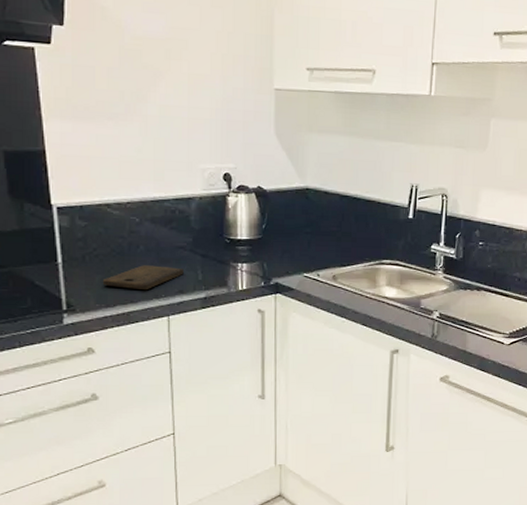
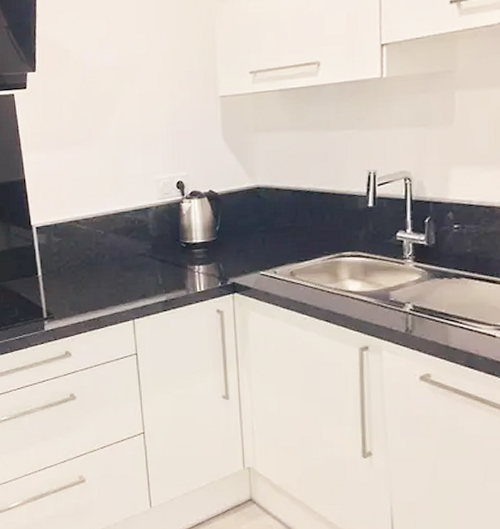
cutting board: present [102,265,184,291] -> none [75,273,145,297]

